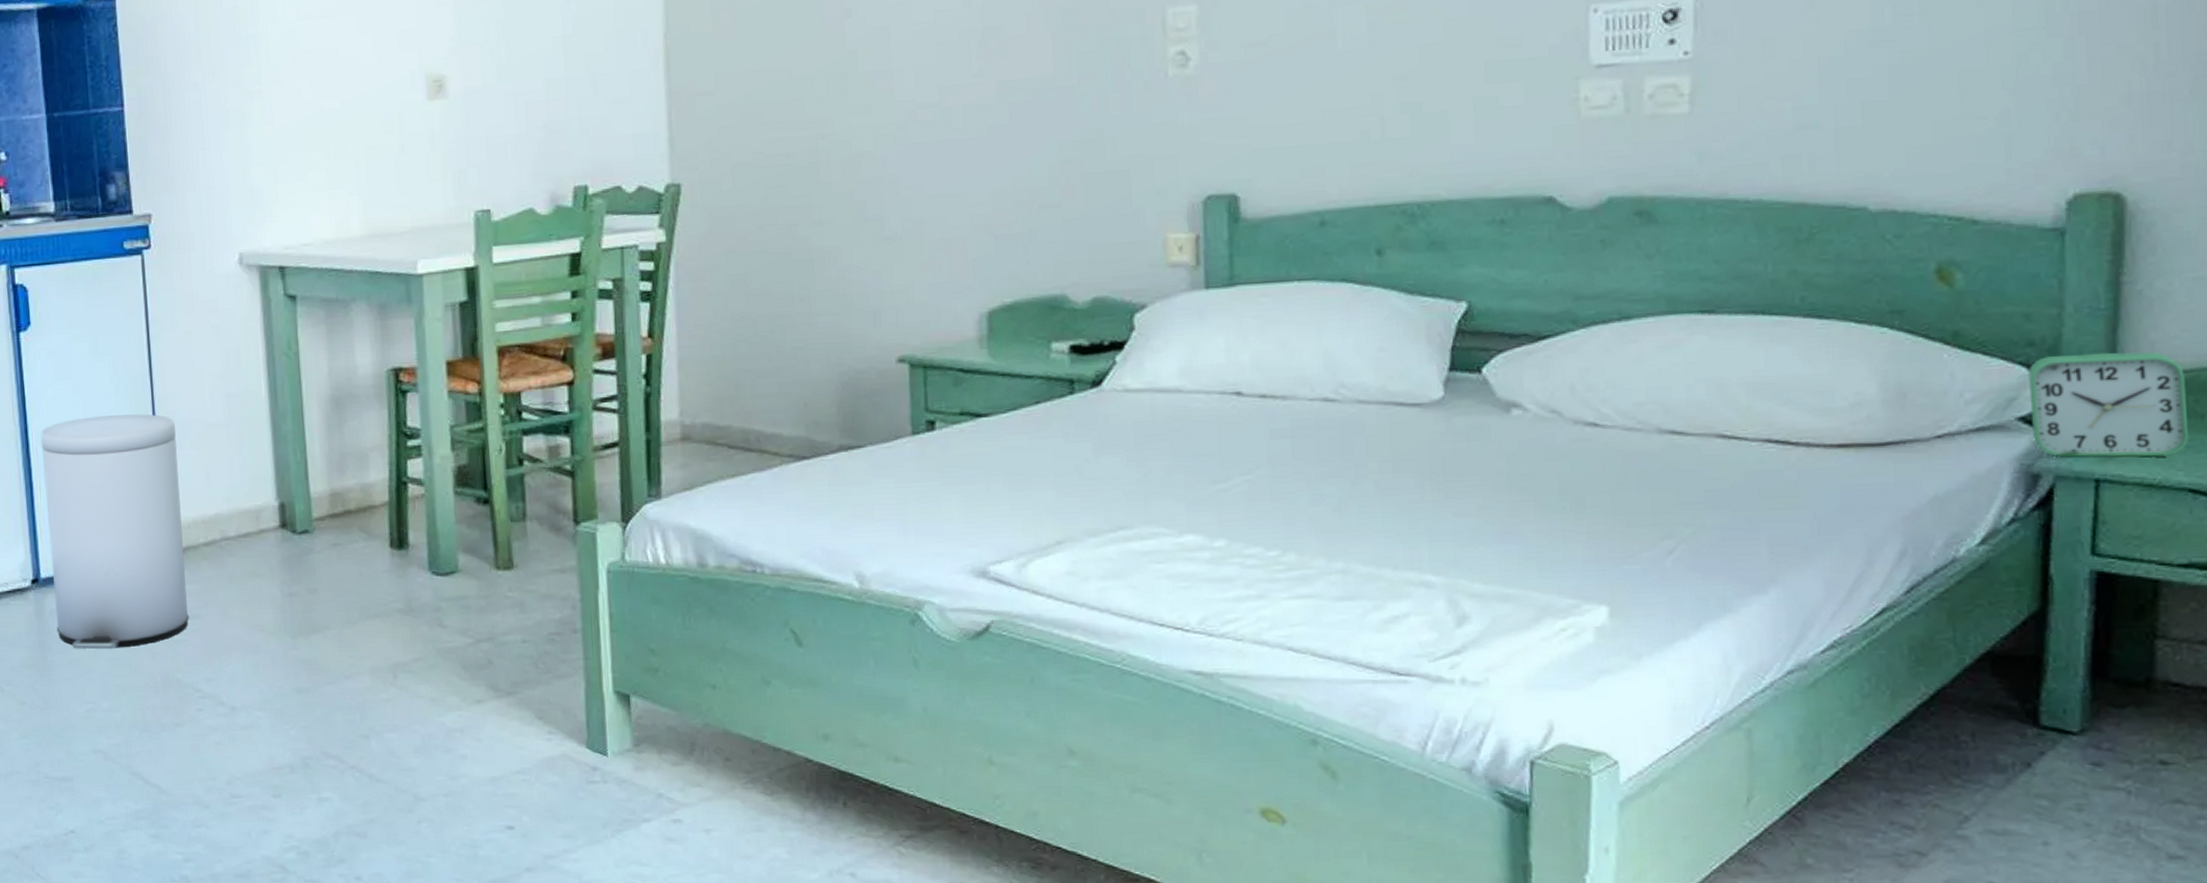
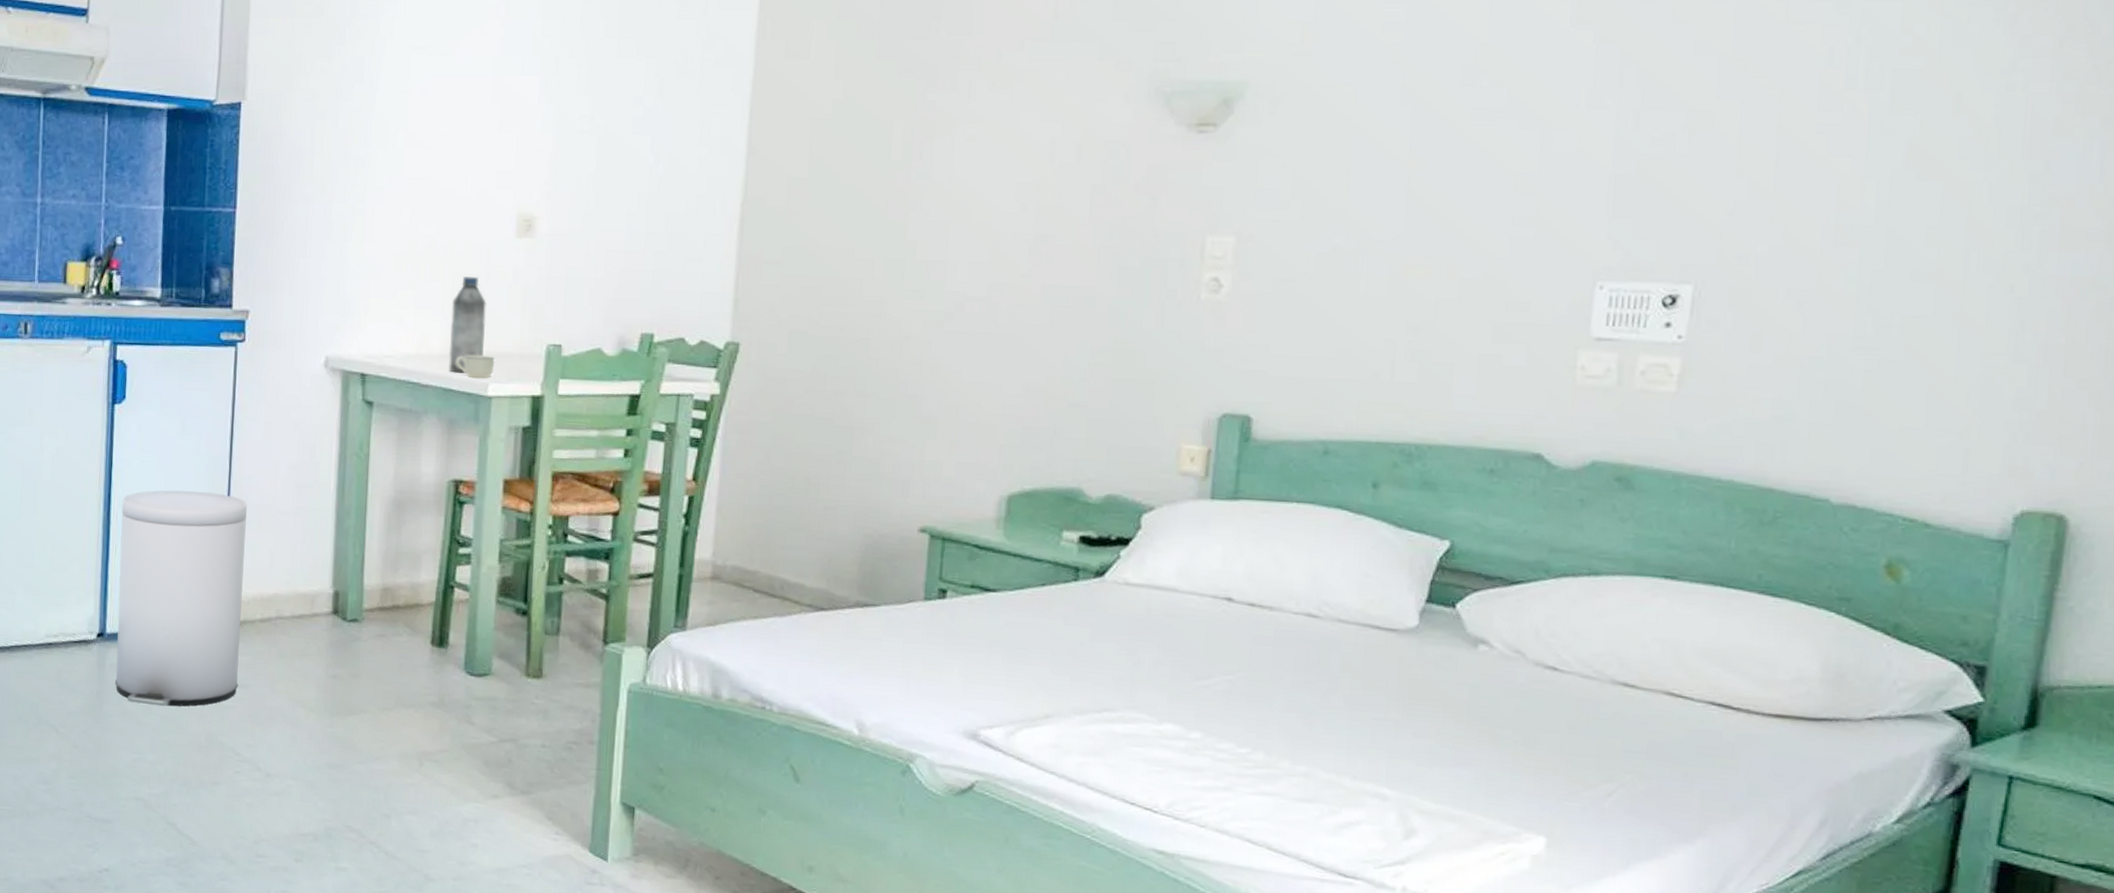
water bottle: none [367,148,408,254] -> present [448,277,486,373]
cup: none [379,230,421,257] -> present [456,355,495,379]
alarm clock: present [2028,351,2190,459] -> none [1956,657,2103,763]

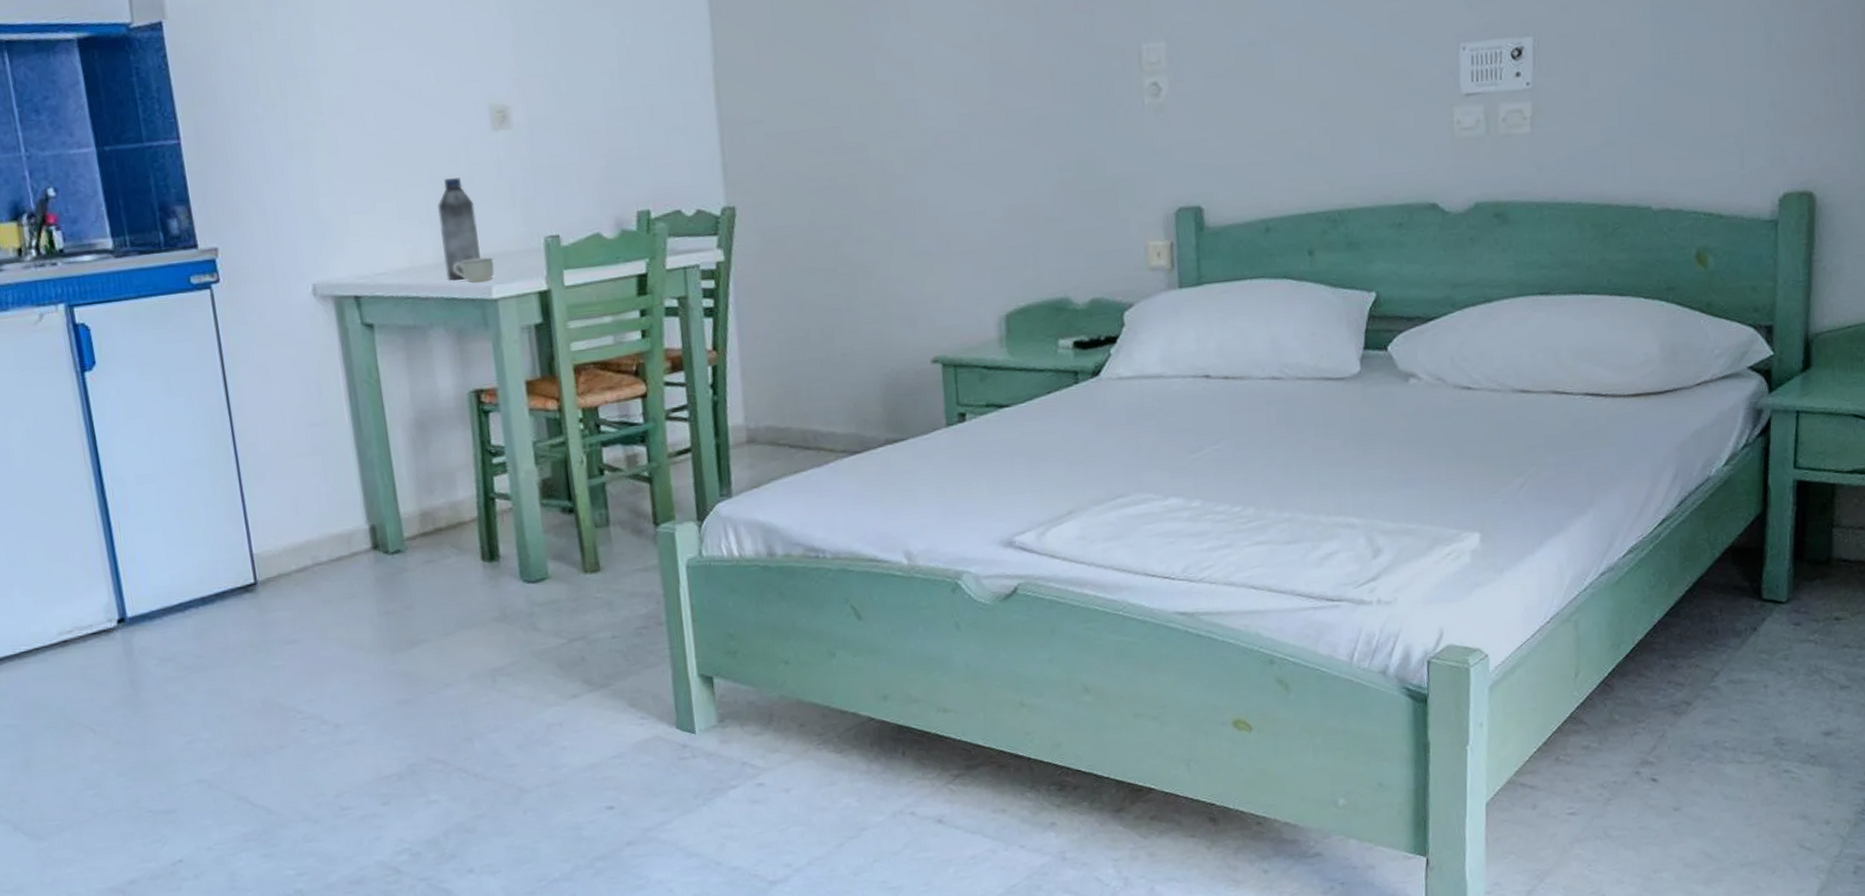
pedal bin: present [115,490,247,706] -> none [115,447,286,684]

